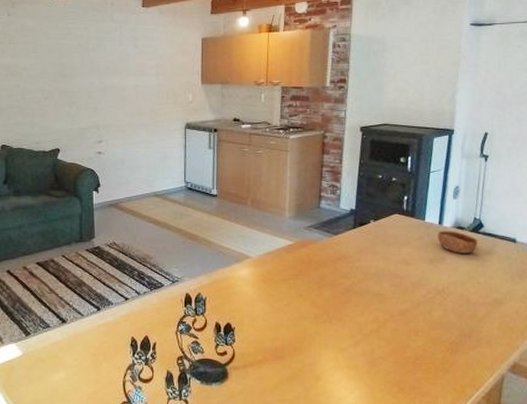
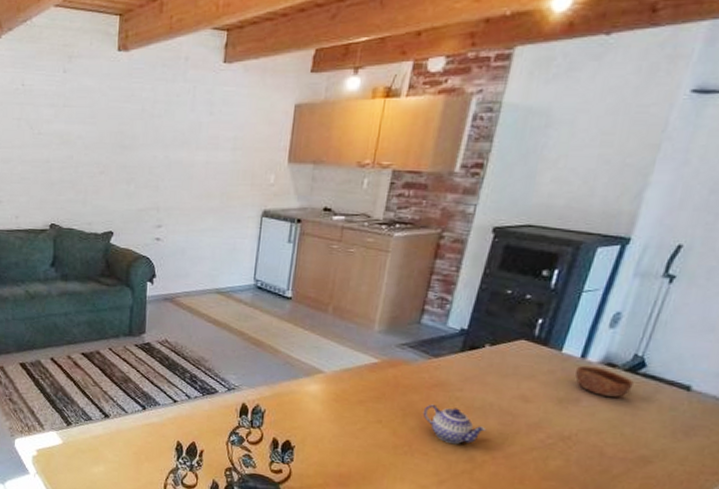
teapot: none [333,275,383,308] -> present [422,404,487,445]

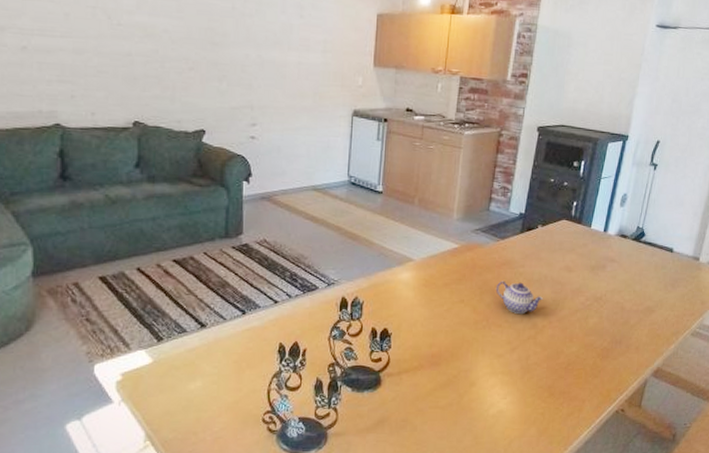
bowl: present [575,365,634,398] -> none [601,238,638,263]

